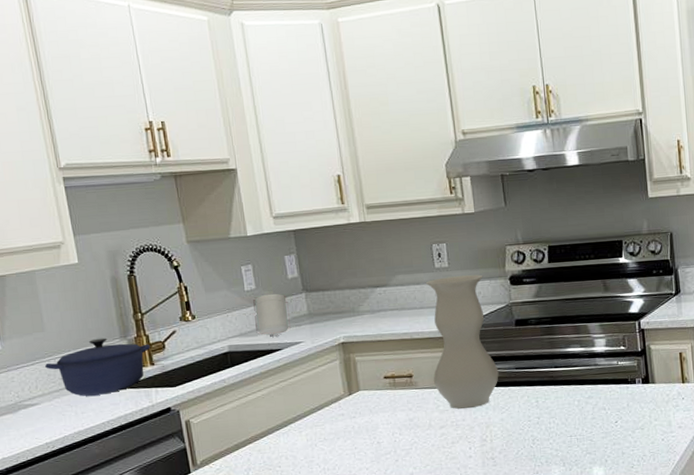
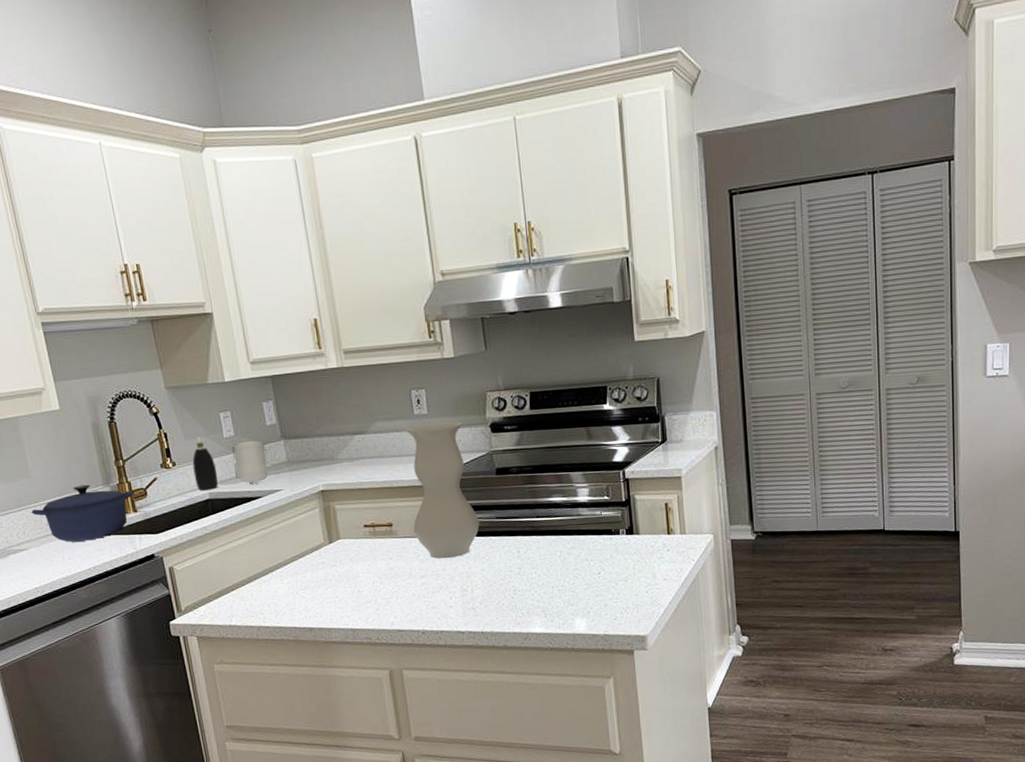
soap dispenser: none [212,289,238,344] -> present [192,436,218,491]

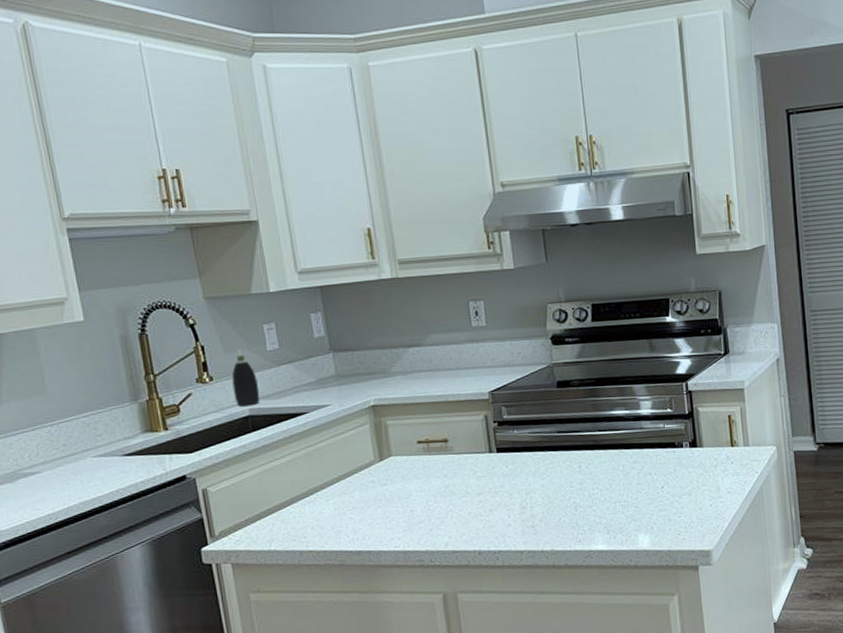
cooking pot: present [31,484,133,542] -> none [47,401,164,464]
canister: present [222,438,281,485] -> none [264,351,329,400]
vase: present [404,421,480,559] -> none [462,334,540,475]

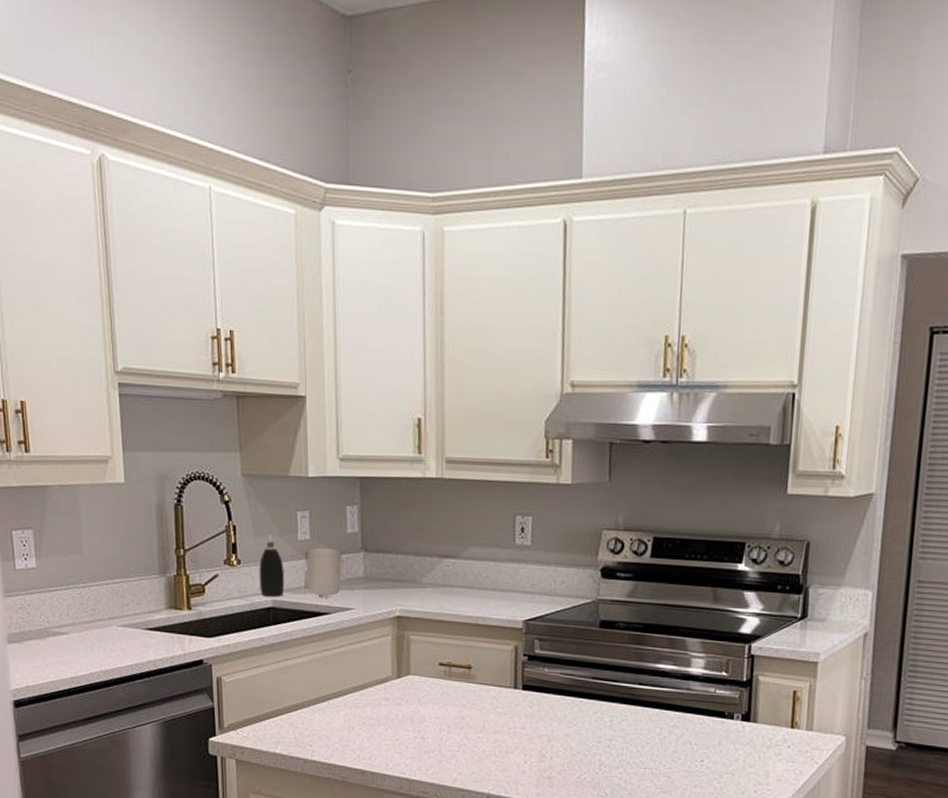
canister: none [264,351,329,400] -> present [292,544,356,598]

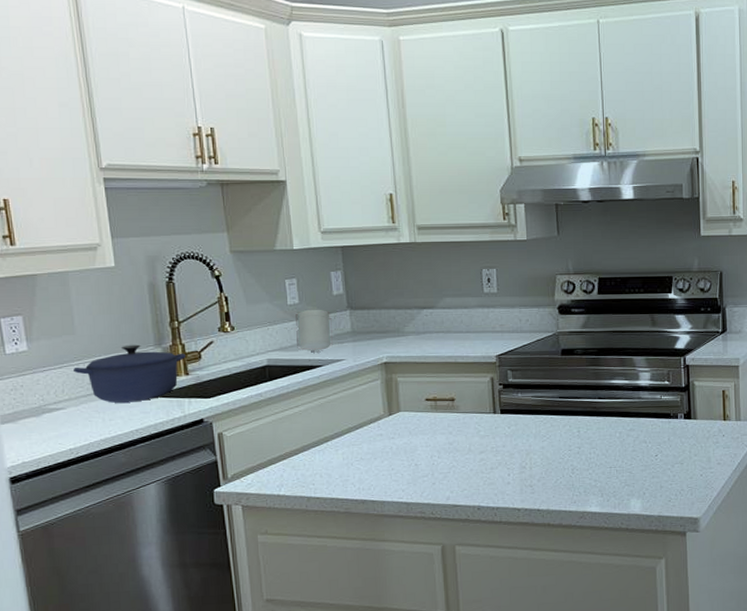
cooking pot: none [79,570,189,634] -> present [73,344,186,403]
soap dispenser: present [259,534,285,597] -> none [252,302,278,357]

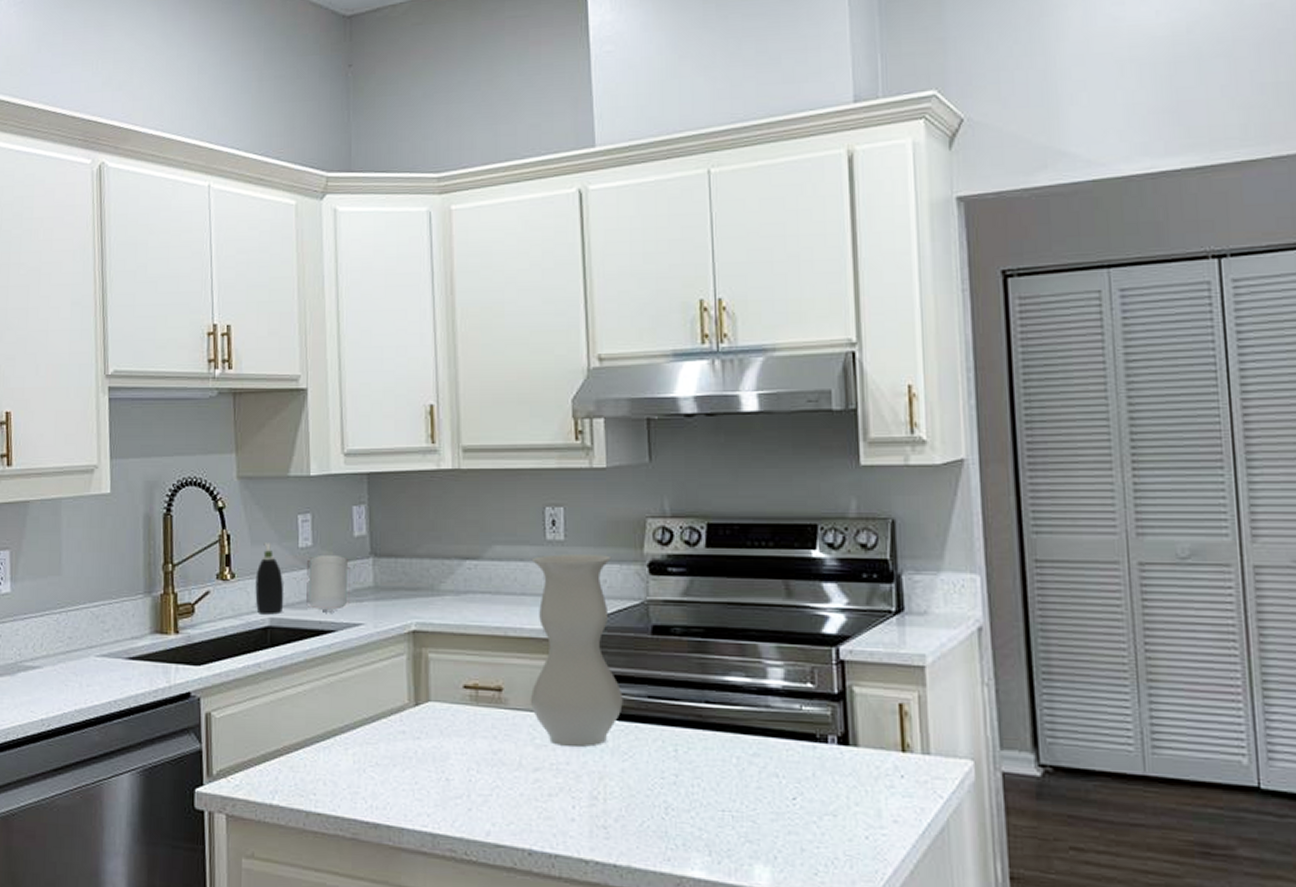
cooking pot: present [73,344,186,403] -> none [55,591,177,665]
soap dispenser: none [252,302,278,357] -> present [255,542,284,615]
vase: none [473,302,542,435] -> present [530,554,623,747]

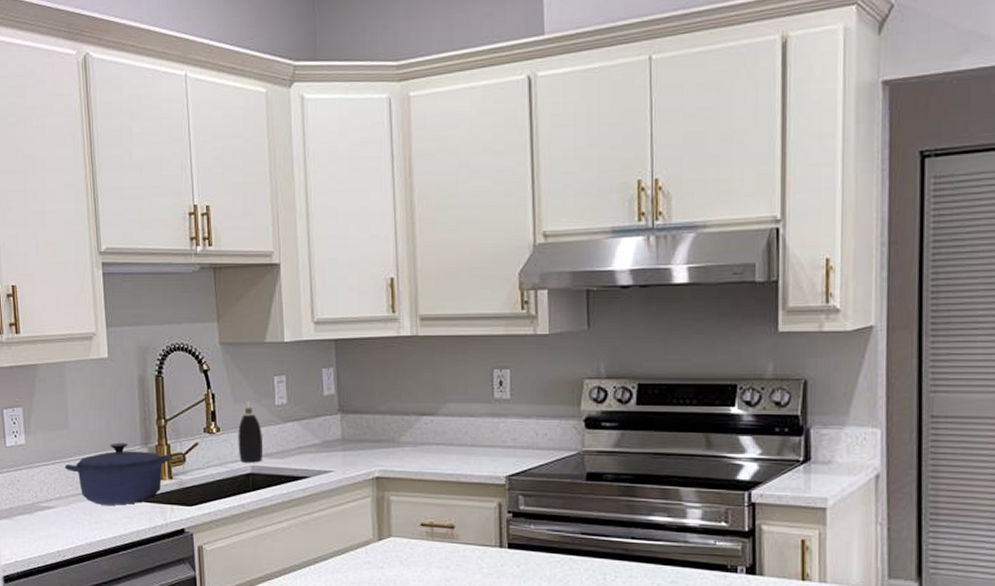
cooking pot: none [55,591,177,665] -> present [65,442,170,505]
canister: present [292,551,364,613] -> none [270,408,333,462]
vase: present [530,554,623,747] -> none [478,411,560,575]

